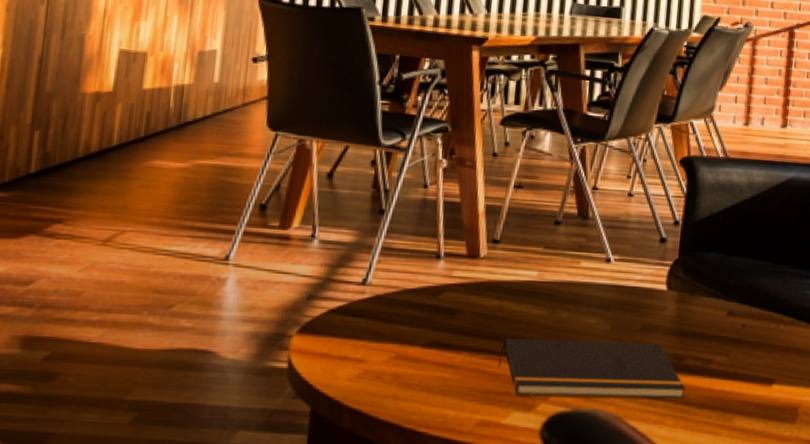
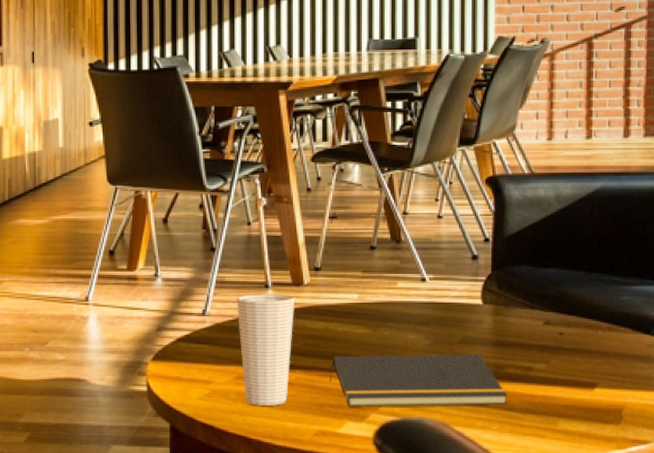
cup: none [401,264,469,391] -> present [237,293,295,406]

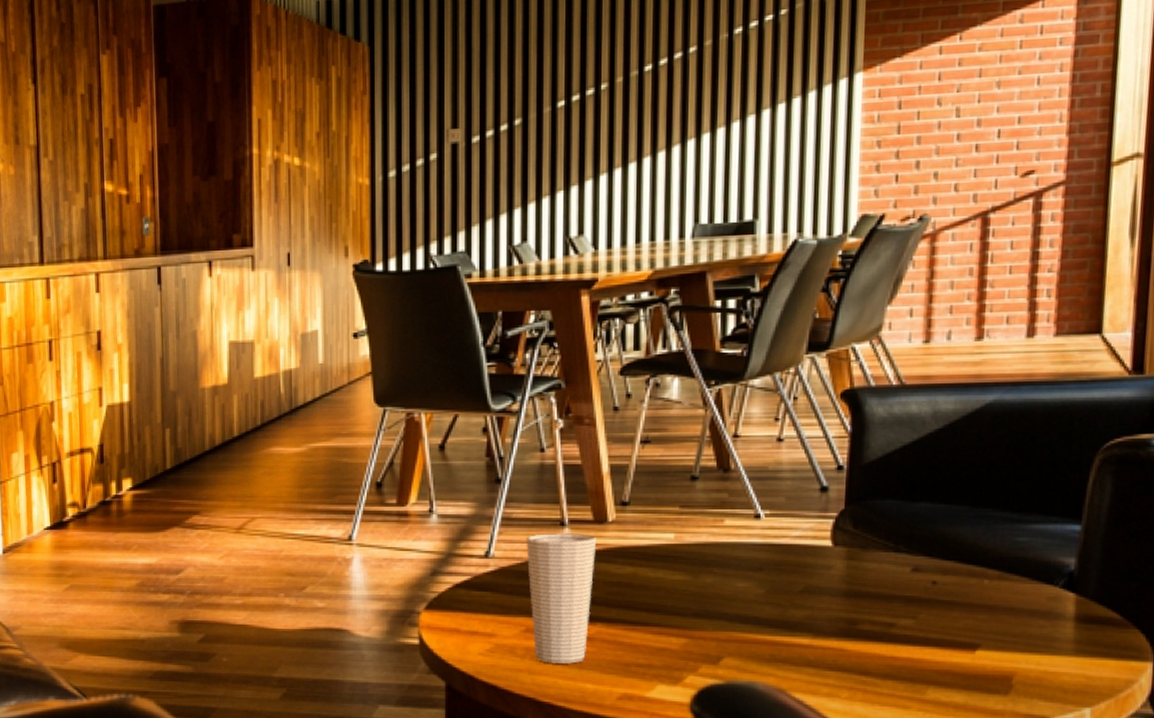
notepad: present [330,354,507,408] -> none [637,606,862,669]

